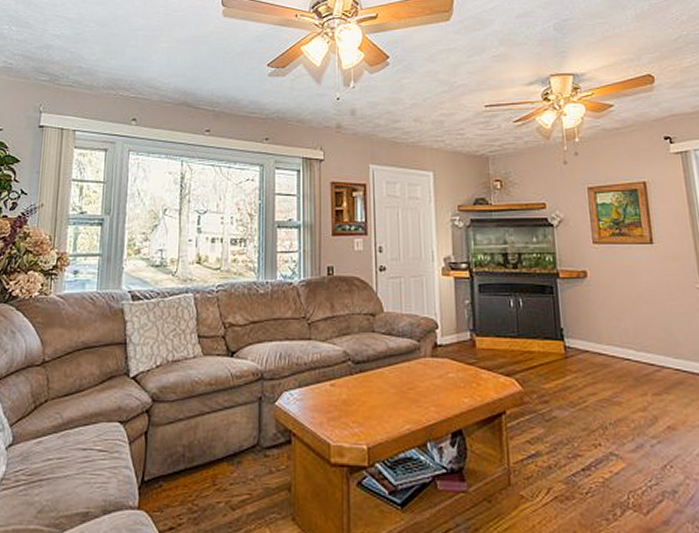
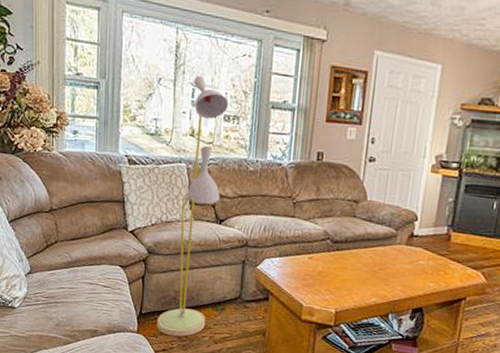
floor lamp: none [162,202,235,508] -> present [156,75,229,337]

